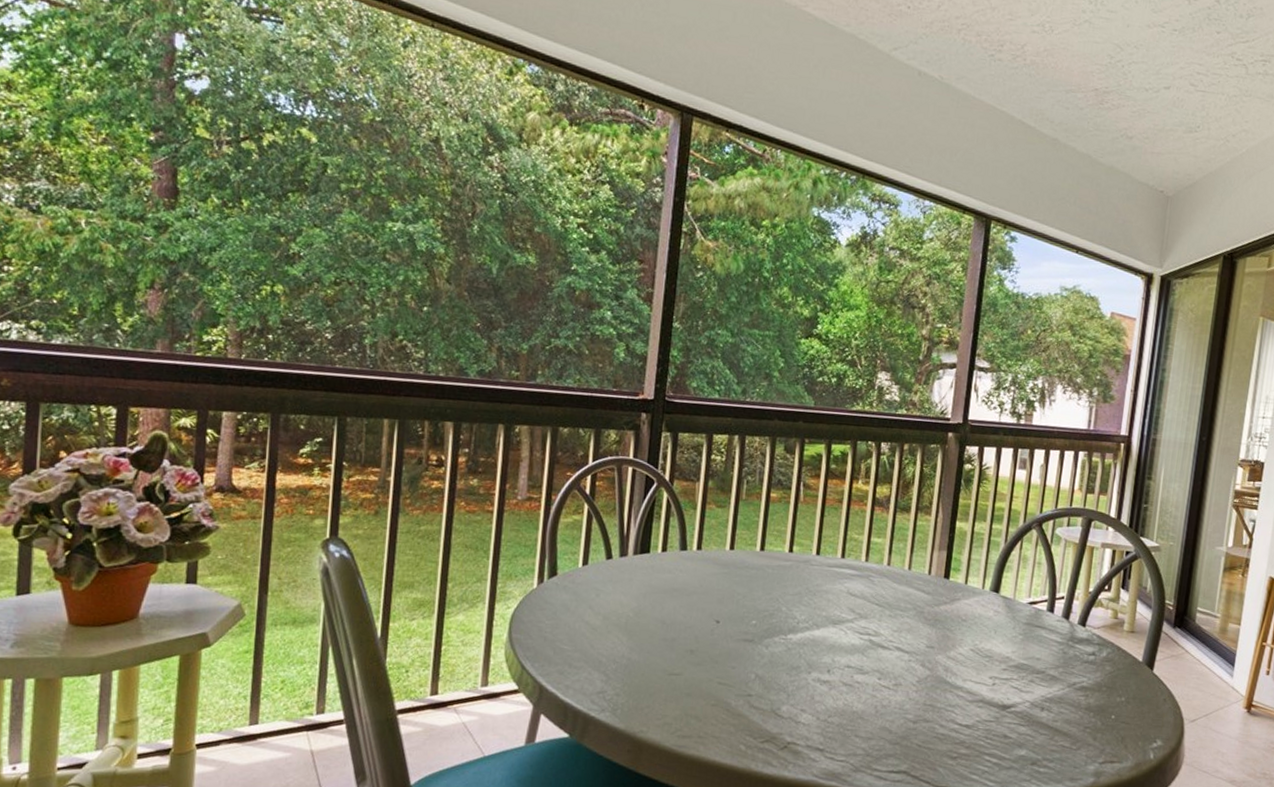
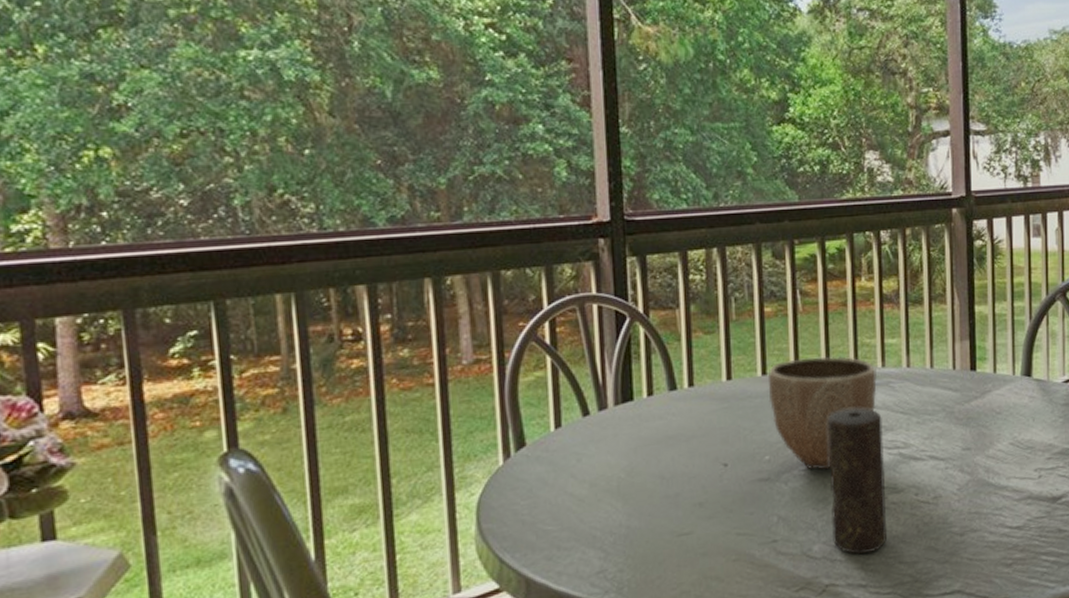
decorative bowl: none [762,542,860,642] -> present [767,356,877,470]
candle: none [799,592,859,722] -> present [828,408,888,554]

